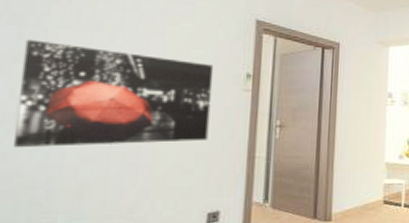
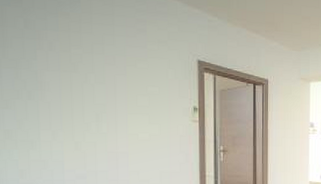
wall art: present [14,39,214,148] -> none [22,80,168,167]

